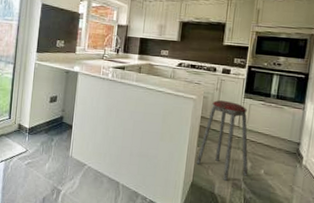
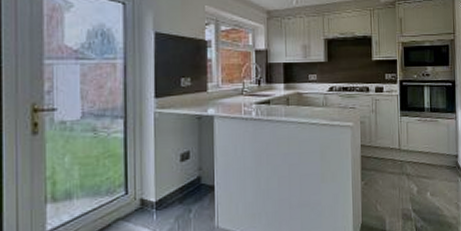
music stool: present [196,100,248,181] -> none [362,123,416,213]

